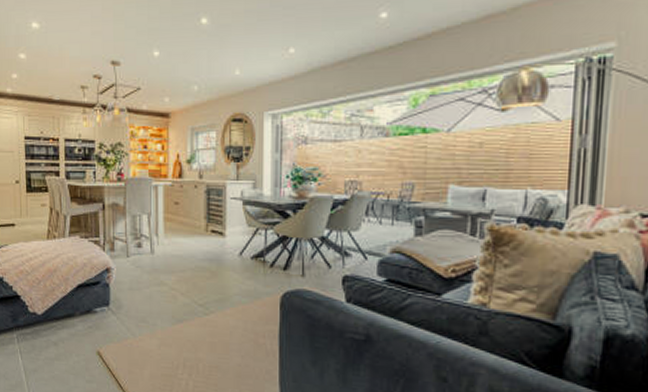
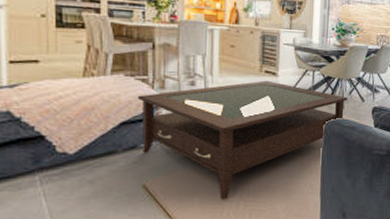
coffee table: none [92,241,309,377] -> present [138,80,347,200]

